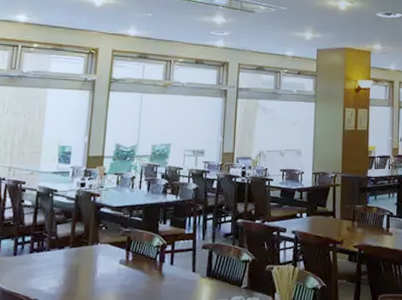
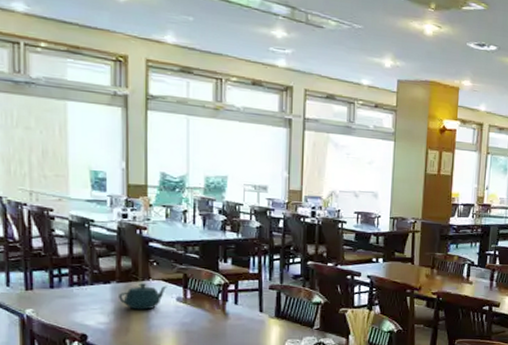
teapot: none [70,248,112,273] -> present [119,283,167,310]

